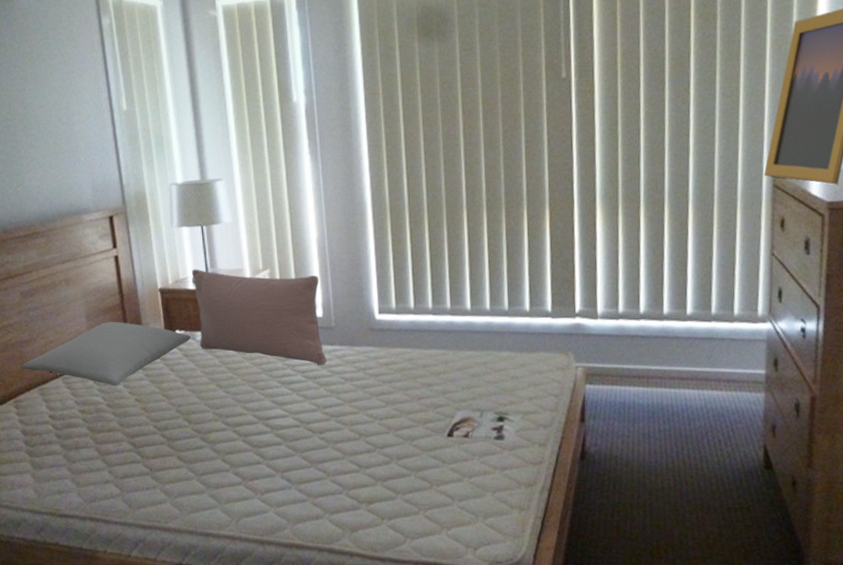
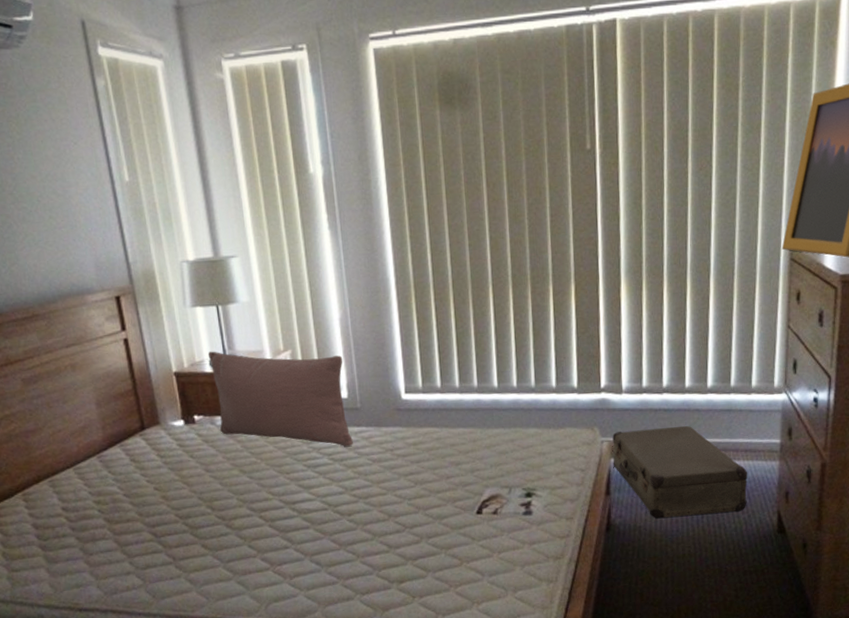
pillow: present [21,321,191,386] -> none [27,407,210,475]
suitcase: none [587,354,731,449] -> present [612,426,748,519]

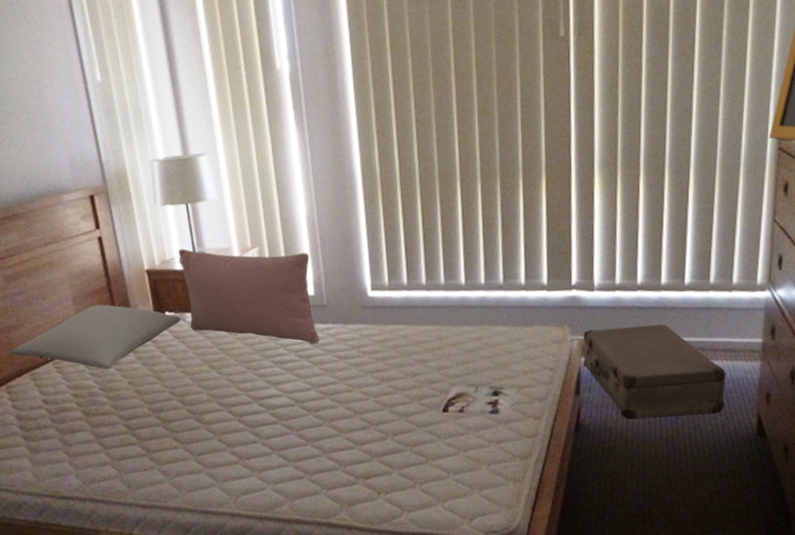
pillow: none [27,407,210,475] -> present [10,304,181,370]

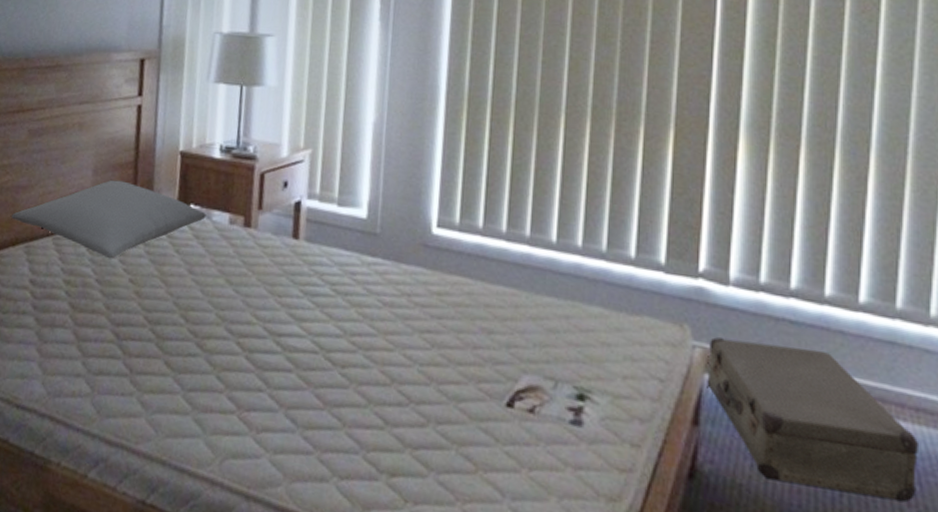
pillow: present [178,249,320,344] -> none [215,134,370,280]

